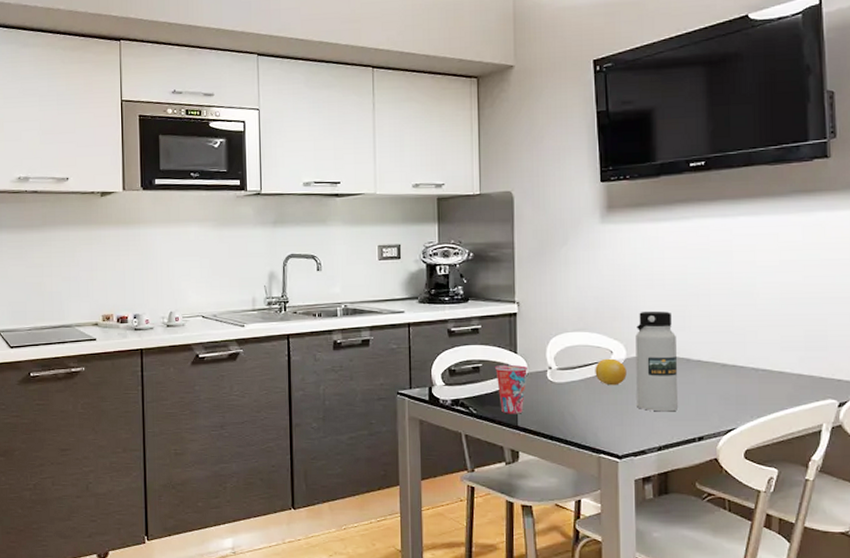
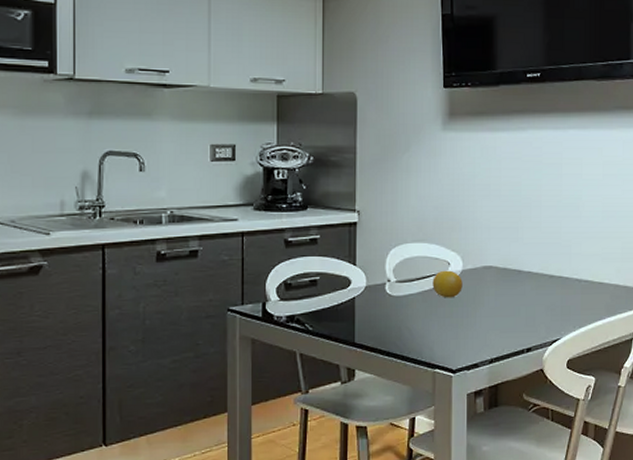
cup: present [494,364,529,414] -> none [332,277,367,330]
water bottle: present [635,311,677,412] -> none [471,223,509,324]

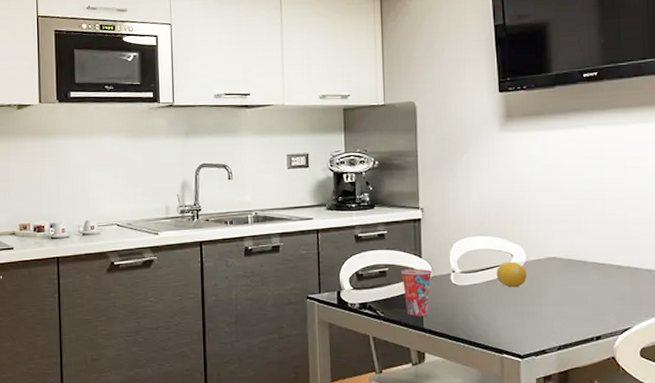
cup: none [332,277,367,330] -> present [400,268,433,317]

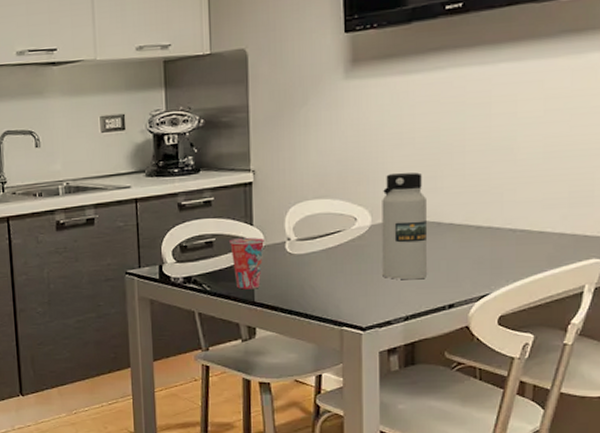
fruit: present [496,261,527,288] -> none [337,226,372,255]
water bottle: none [535,216,576,313] -> present [382,172,426,280]

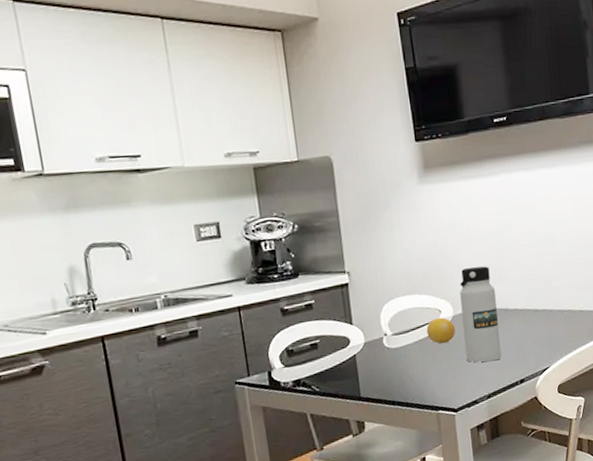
cup: present [228,237,266,290] -> none [332,335,365,387]
fruit: none [337,226,372,255] -> present [426,317,455,344]

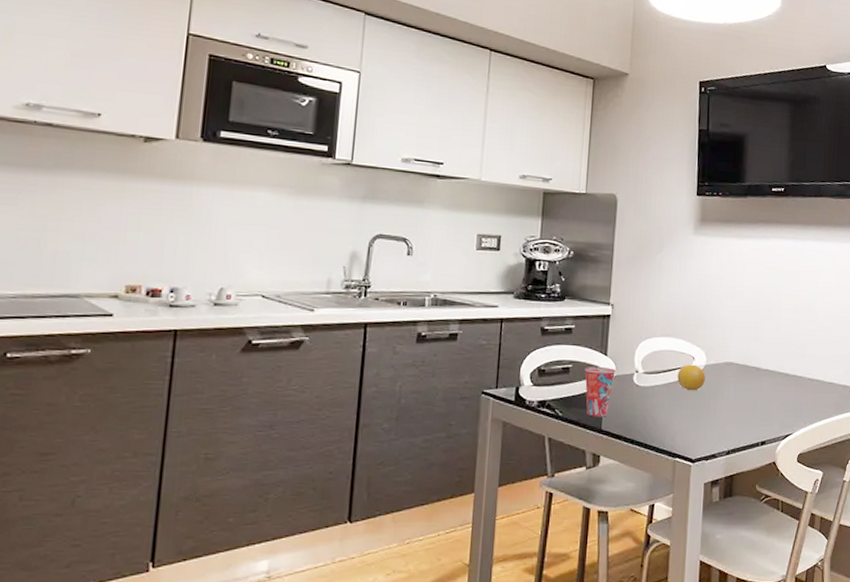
cup: none [332,335,365,387] -> present [584,366,617,417]
water bottle: present [460,266,501,363] -> none [712,321,750,417]

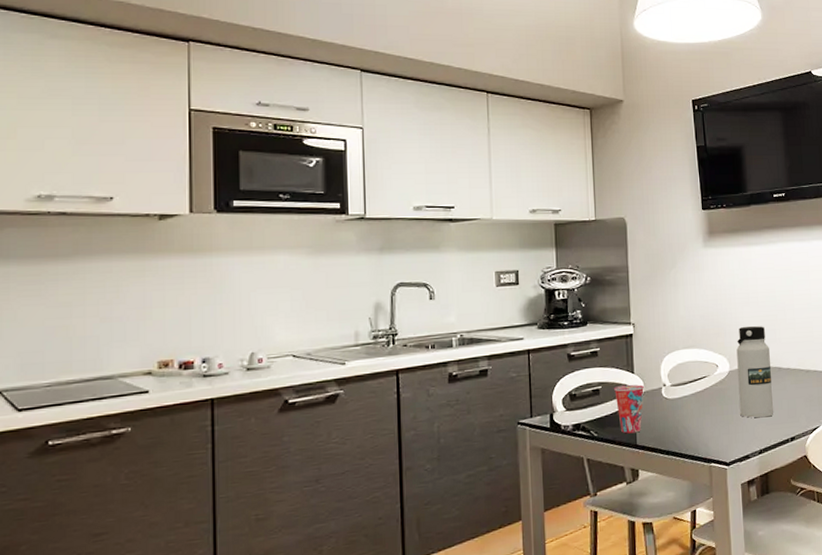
fruit: present [677,364,705,391] -> none [703,372,731,398]
water bottle: none [712,321,750,417] -> present [736,326,773,418]

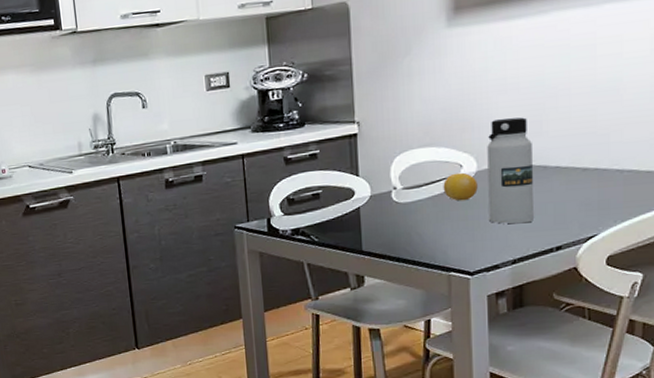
cup: present [613,384,645,434] -> none [335,188,372,239]
fruit: none [703,372,731,398] -> present [443,172,478,201]

